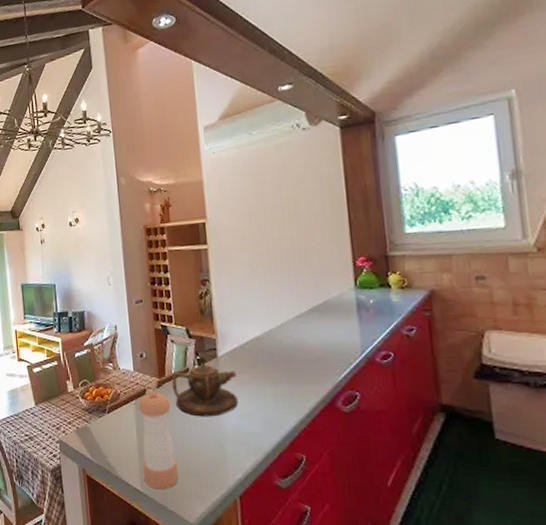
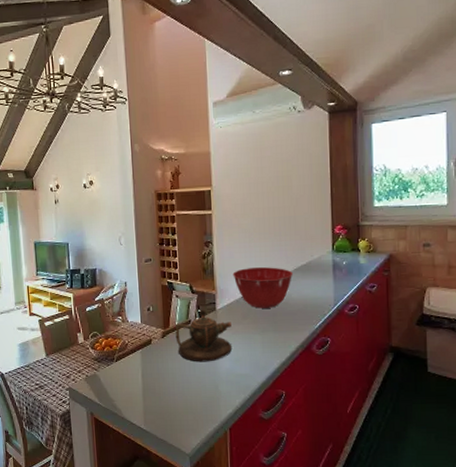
pepper shaker: present [138,391,178,490] -> none [144,341,178,427]
mixing bowl: none [235,307,308,356] -> present [233,267,294,308]

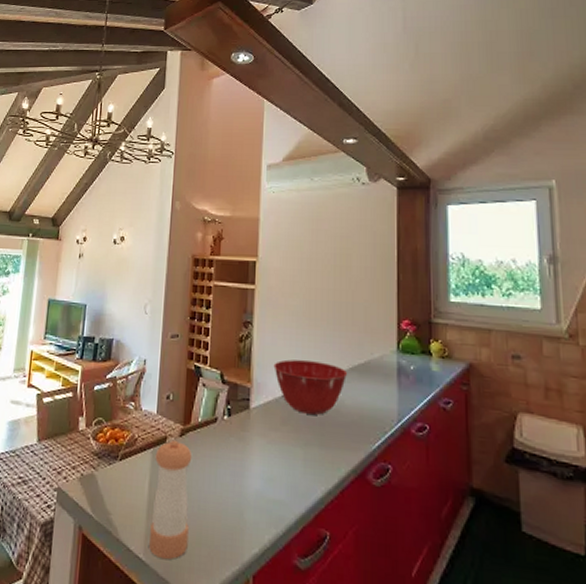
pepper shaker: none [144,341,178,427] -> present [149,439,192,560]
teapot: present [175,309,233,362] -> none [196,405,267,477]

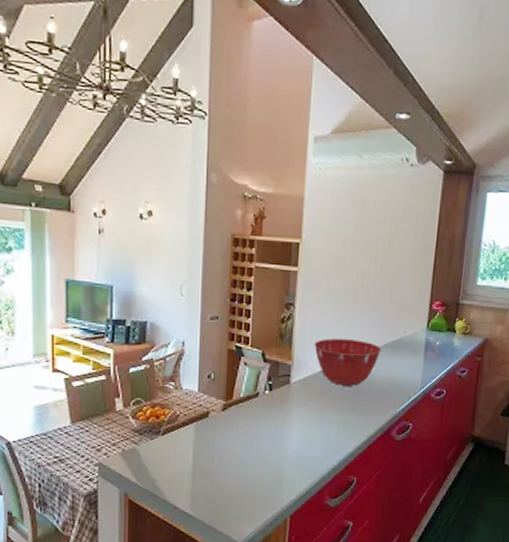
pepper shaker: present [149,439,192,560] -> none [196,414,235,512]

